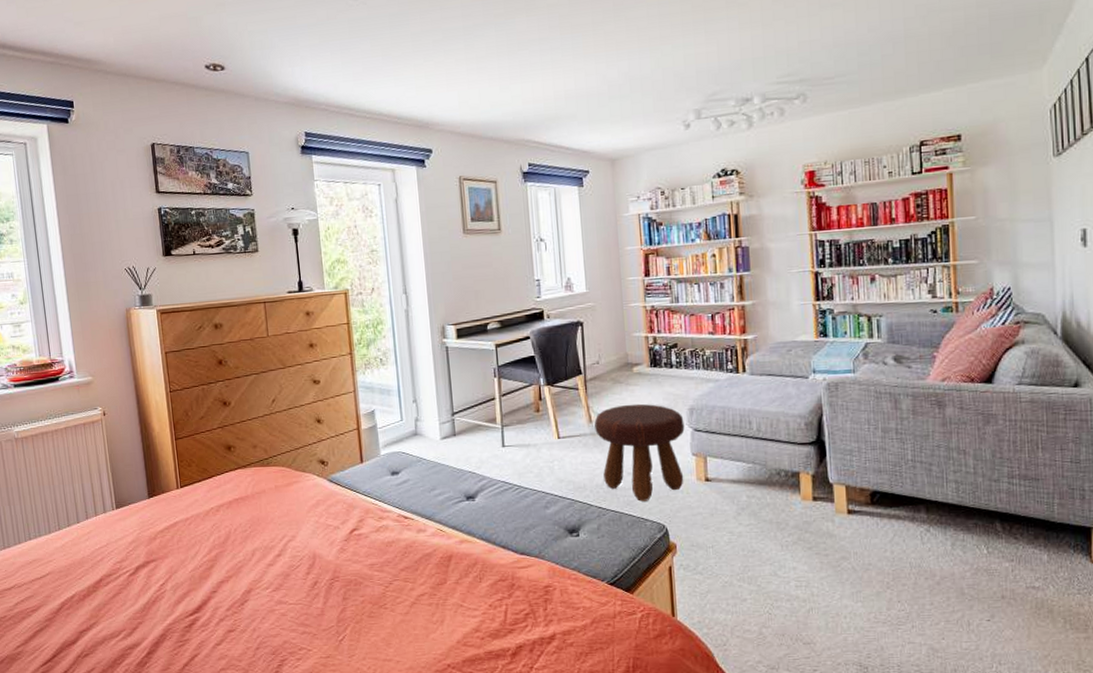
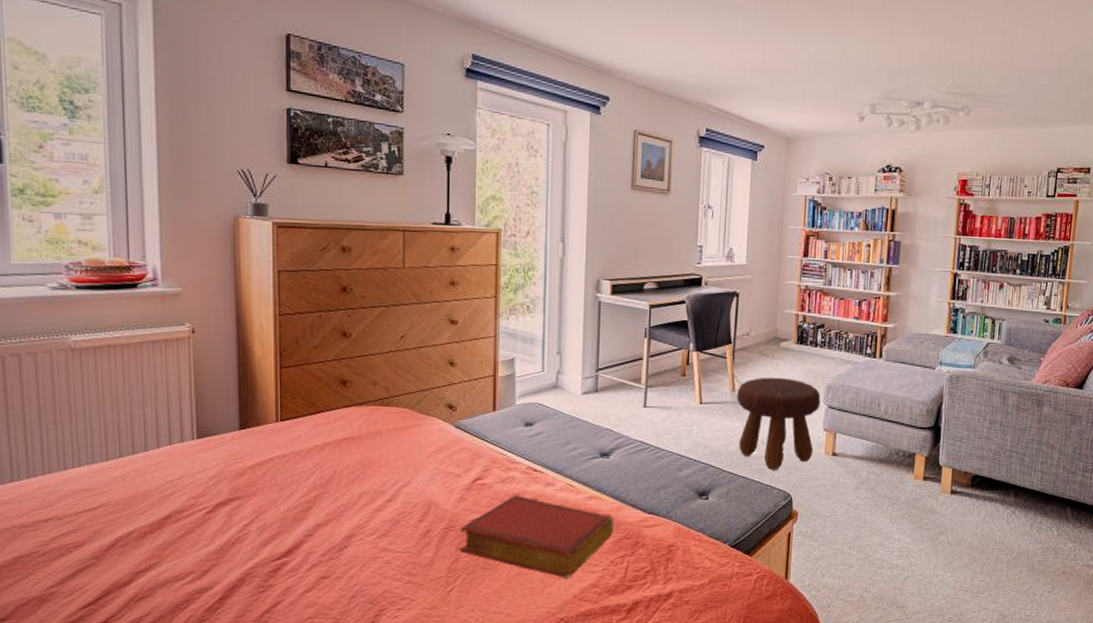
book: none [344,543,489,624] -> present [459,495,615,578]

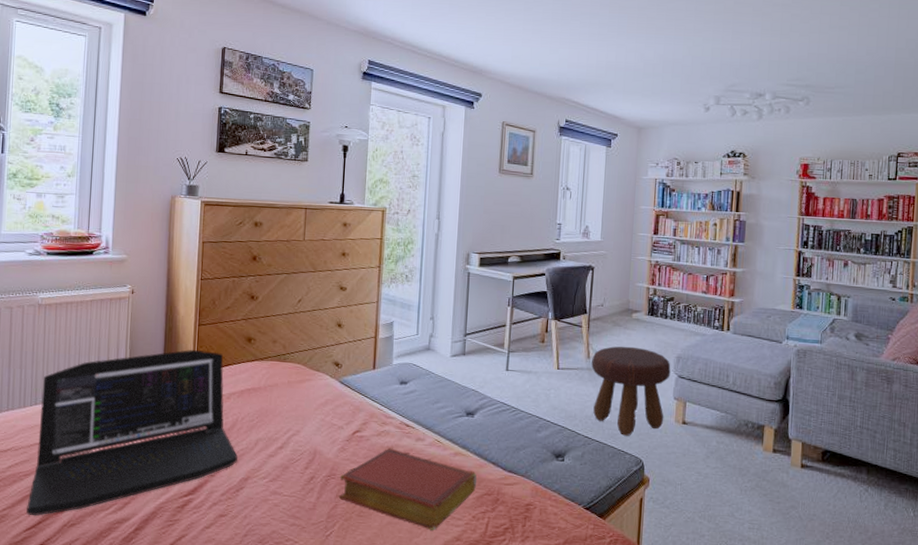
laptop: none [80,395,338,591] -> present [26,349,237,516]

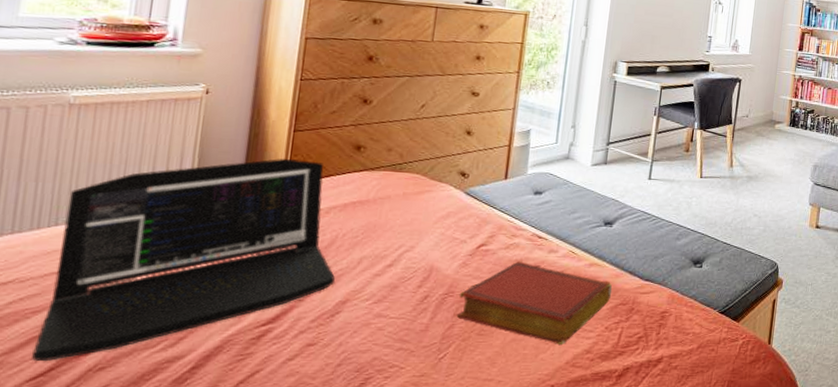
footstool: present [591,346,671,436] -> none [733,155,808,241]

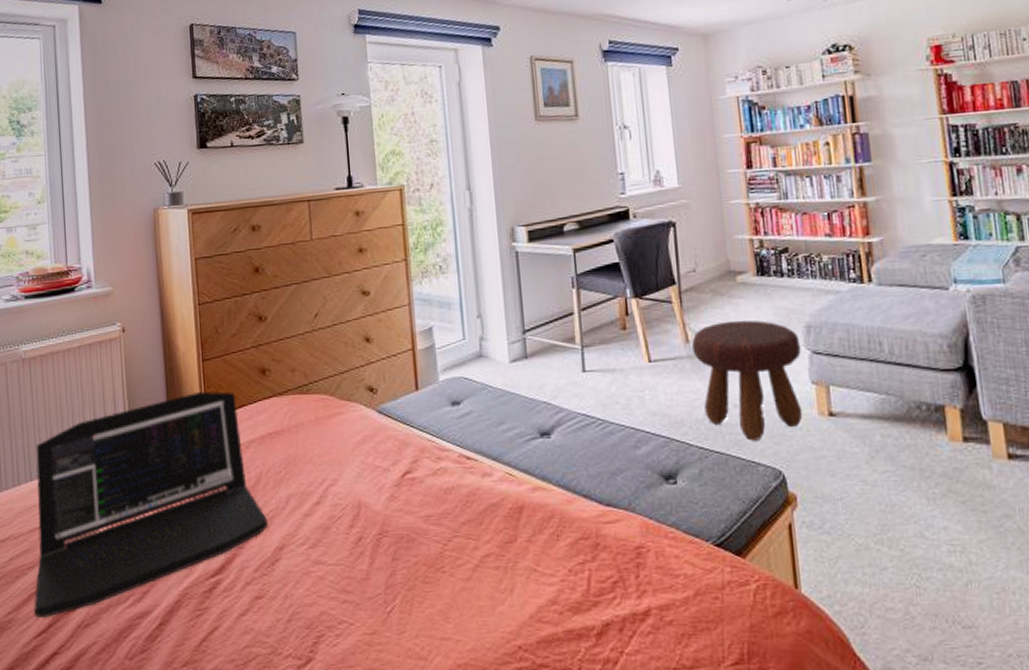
book: present [456,261,612,344] -> none [395,489,568,593]
footstool: none [733,155,808,241] -> present [692,320,803,441]

